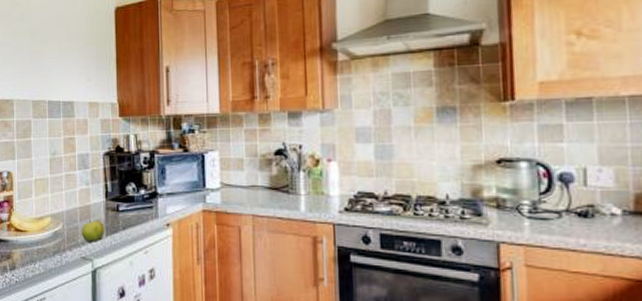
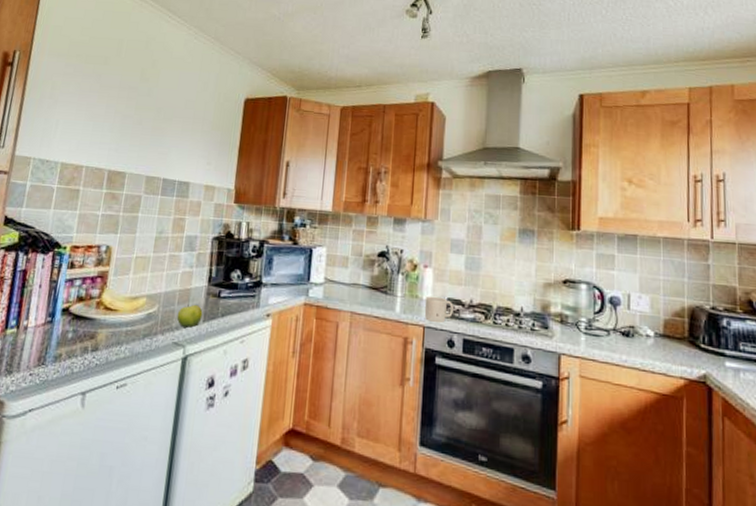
mug: none [332,191,366,220] -> present [424,296,453,324]

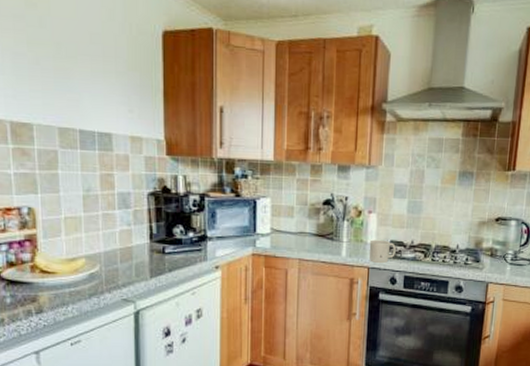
fruit: present [176,303,203,329] -> none [122,261,149,285]

